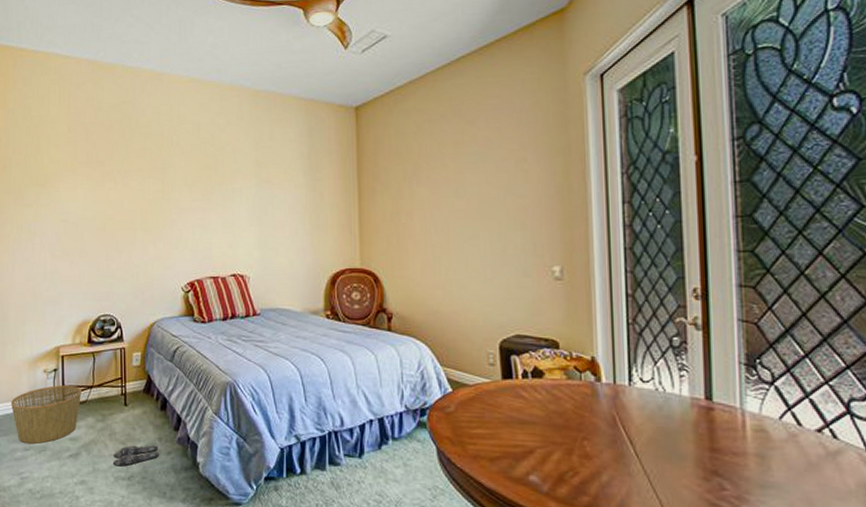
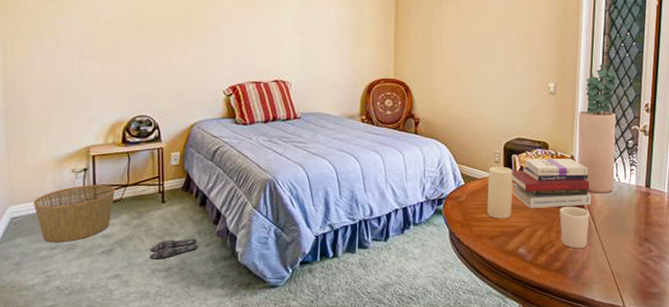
candle: none [481,369,516,437] -> present [486,166,513,219]
books: none [512,360,625,426] -> present [511,158,591,209]
mug: none [582,422,626,481] -> present [559,206,590,249]
vase: none [596,231,657,407] -> present [577,57,617,194]

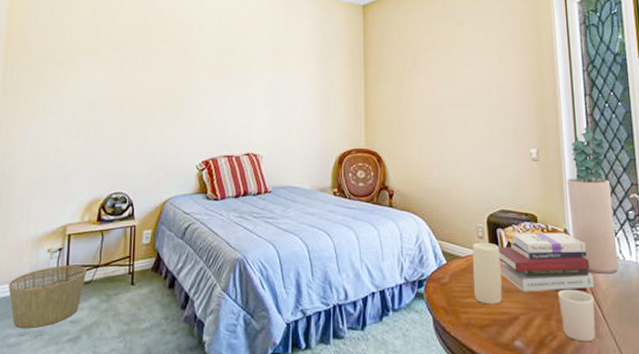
slippers: present [150,238,198,260] -> none [115,325,164,349]

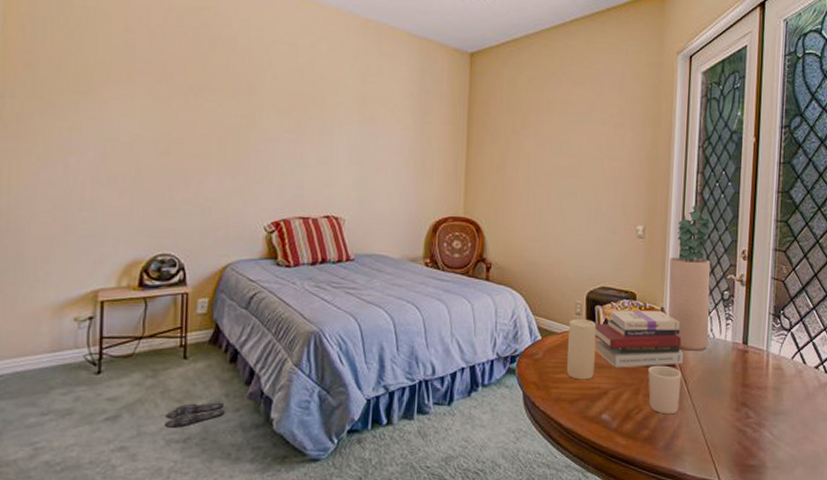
basket: present [8,264,87,329] -> none [22,335,126,408]
slippers: none [115,325,164,349] -> present [165,402,225,428]

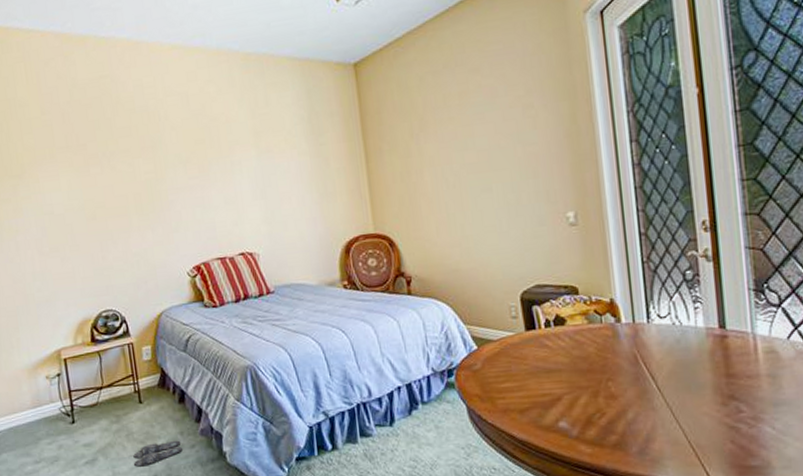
candle: present [566,318,596,380] -> none [505,321,543,388]
books: present [595,310,683,368] -> none [535,302,646,371]
mug: present [648,365,682,415] -> none [605,362,650,417]
vase: present [668,198,711,351] -> none [611,170,675,344]

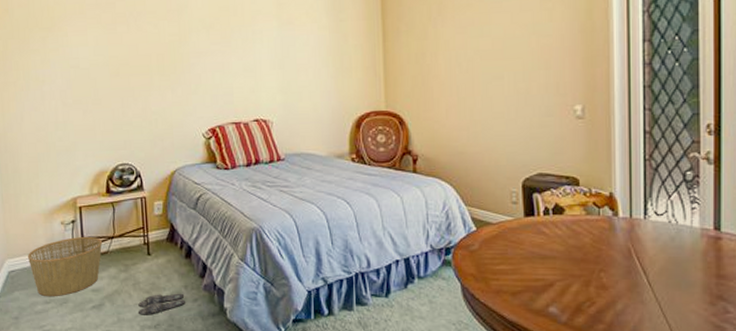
basket: none [12,389,91,457] -> present [27,236,102,297]

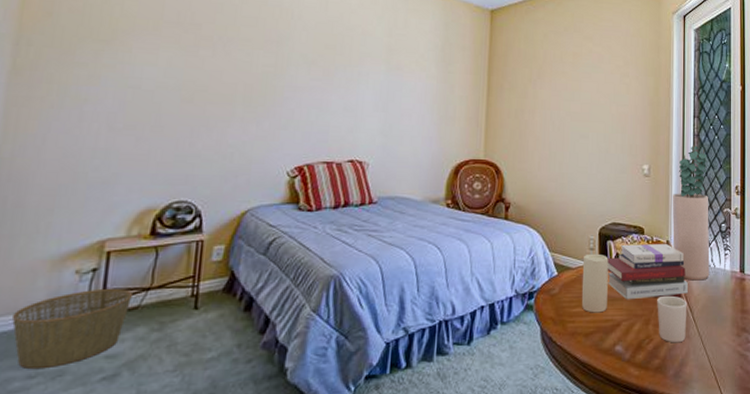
slippers: present [138,293,185,315] -> none [169,353,236,385]
candle: none [504,207,537,271] -> present [581,253,609,313]
books: none [534,195,640,259] -> present [607,243,688,300]
mug: none [599,255,640,308] -> present [657,295,688,343]
vase: none [615,69,670,239] -> present [672,140,710,281]

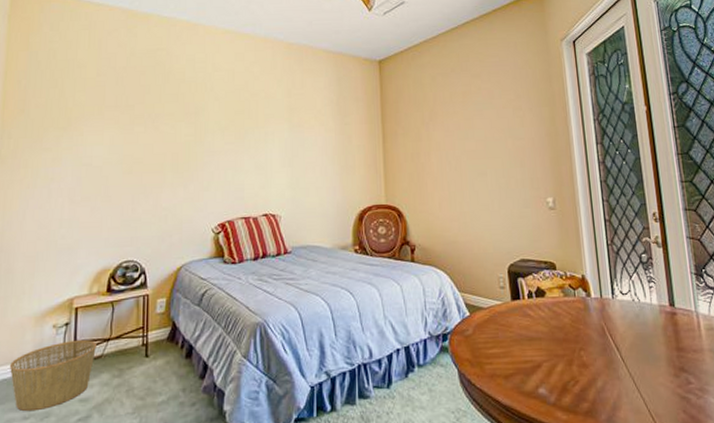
candle: present [581,253,609,313] -> none [494,292,525,354]
books: present [607,243,688,300] -> none [520,278,612,340]
mug: present [657,295,688,343] -> none [578,333,616,385]
vase: present [672,140,710,281] -> none [582,167,635,317]

